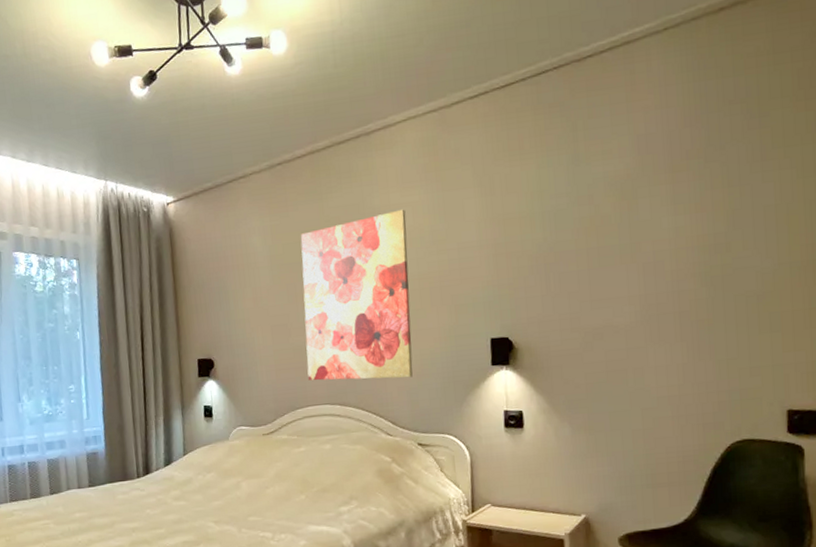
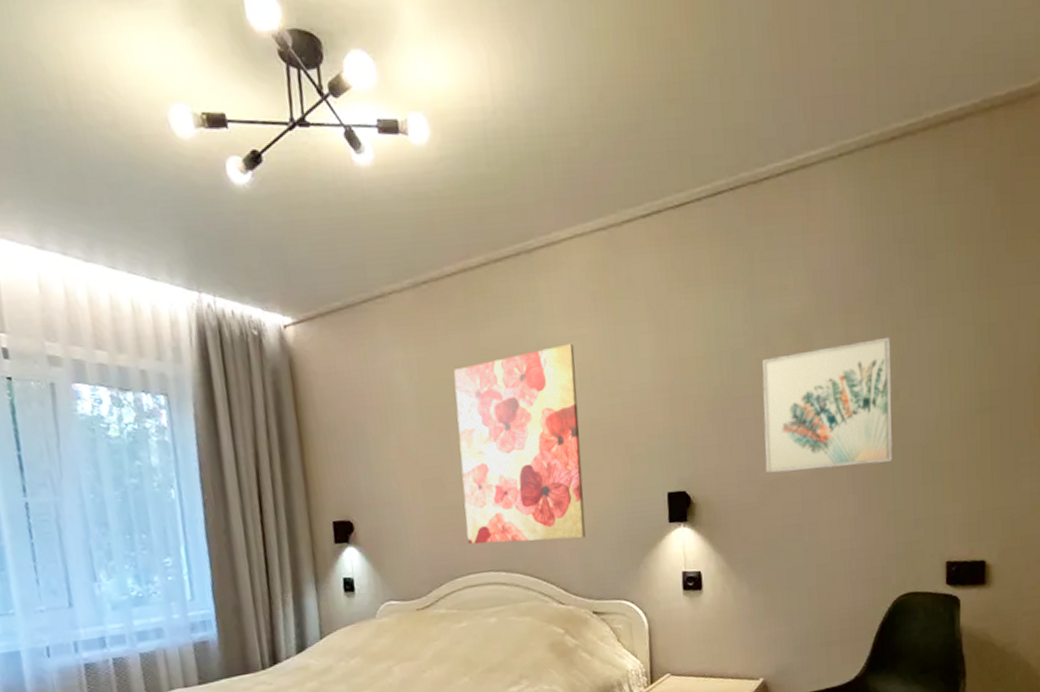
wall art: none [585,192,725,322] -> present [762,336,893,474]

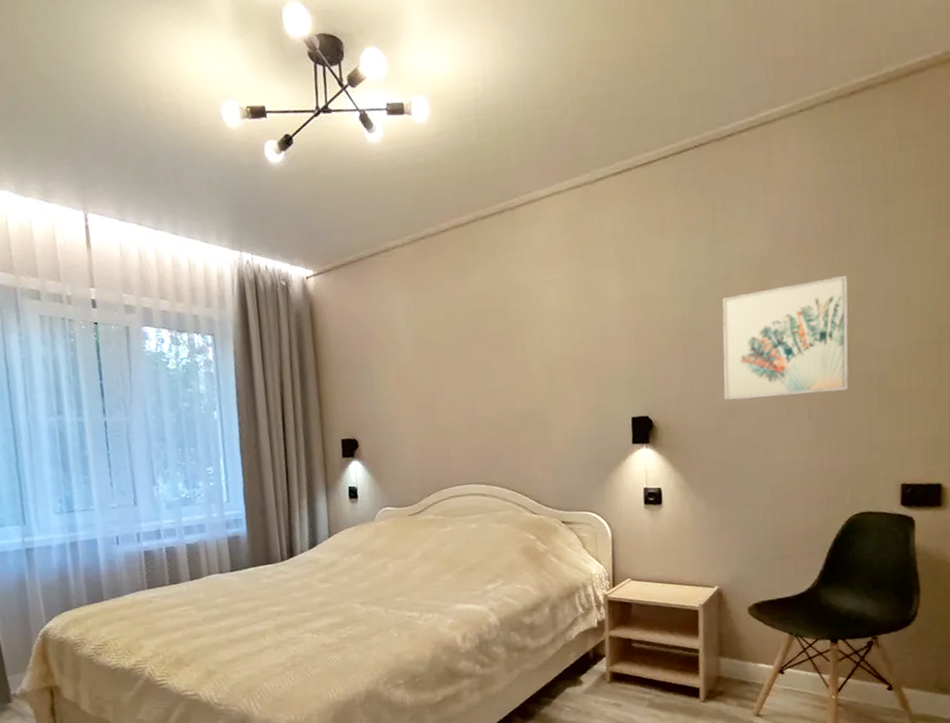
wall art: present [454,343,586,544] -> none [445,287,557,460]

